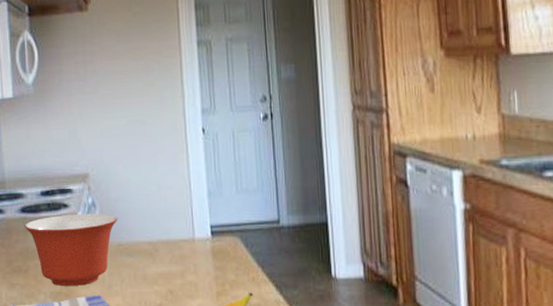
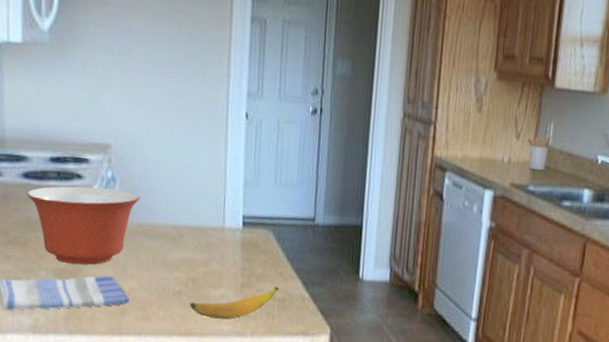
utensil holder: none [490,105,518,143] -> present [527,136,552,171]

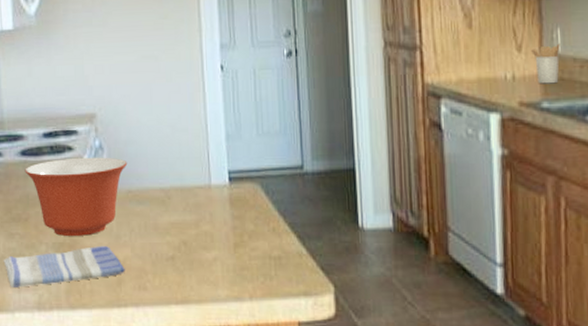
banana: present [189,286,279,319] -> none [183,243,273,283]

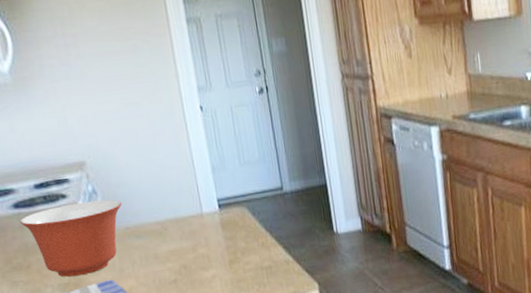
utensil holder: present [531,43,560,84] -> none [459,65,481,100]

